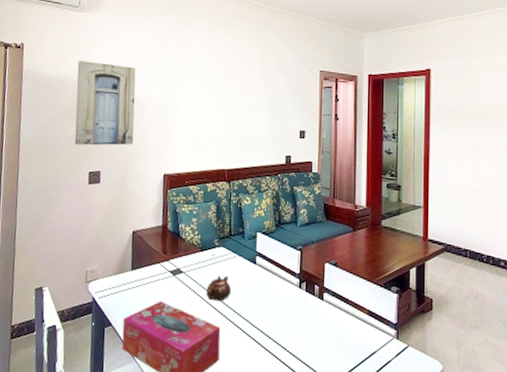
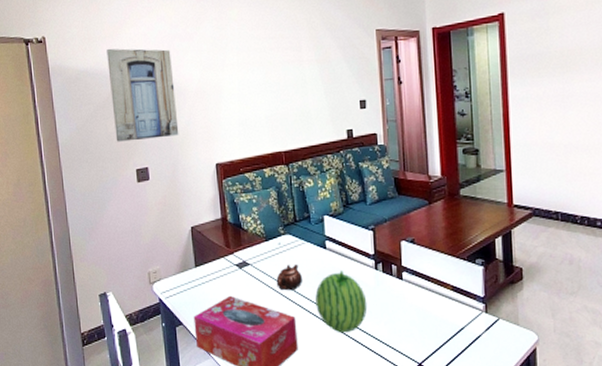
fruit: none [241,286,289,348] -> present [315,270,368,333]

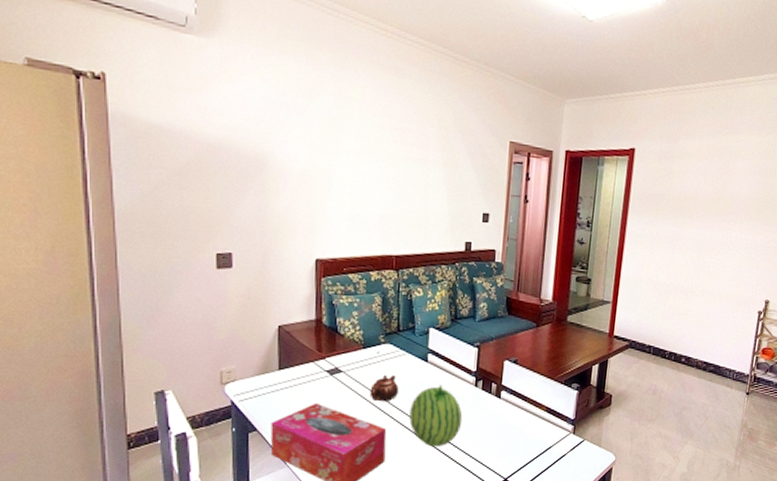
wall art: present [106,48,179,142] -> none [190,103,275,222]

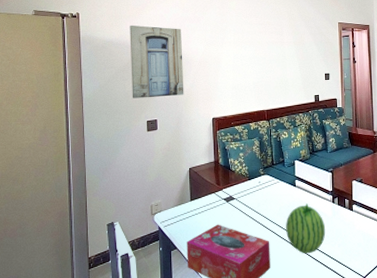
wall art: none [190,103,275,222] -> present [130,25,184,99]
teapot: present [370,374,398,402] -> none [255,198,276,220]

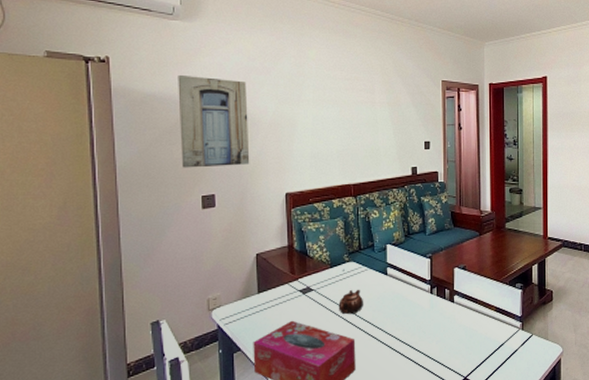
teapot: none [255,198,276,220] -> present [338,289,363,315]
fruit: present [286,203,326,254] -> none [375,295,422,353]

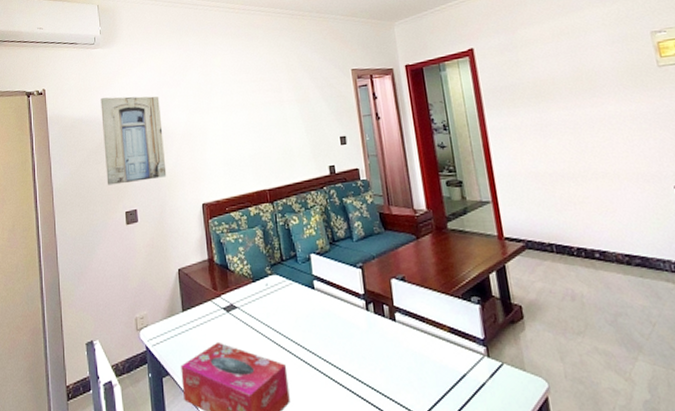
teapot: present [338,289,363,315] -> none [264,306,292,336]

